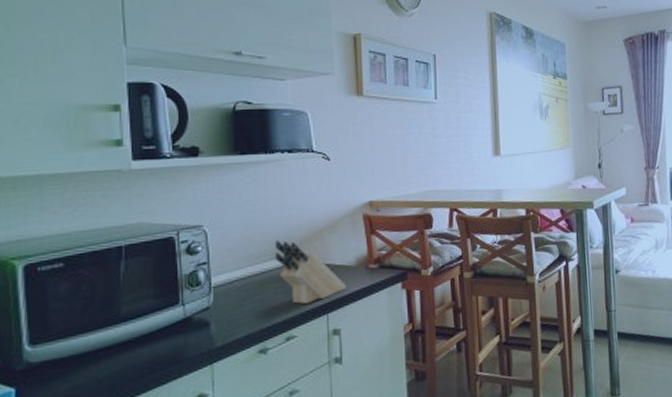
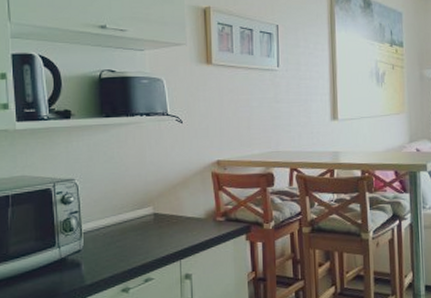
knife block: present [274,240,347,305] -> none [134,194,198,251]

